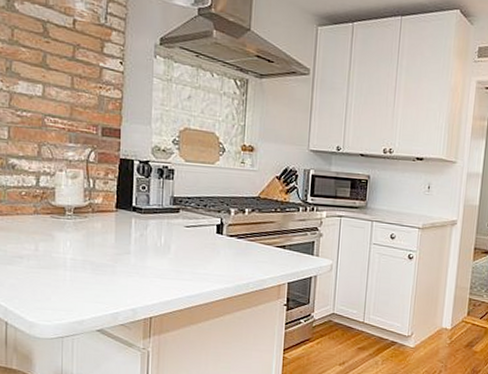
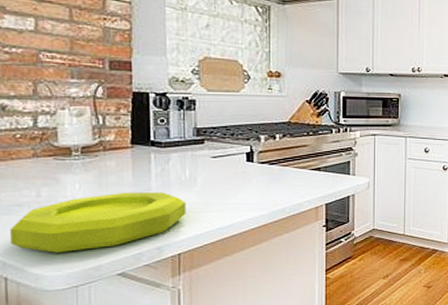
bowl: none [11,253,159,305] -> present [9,192,186,253]

